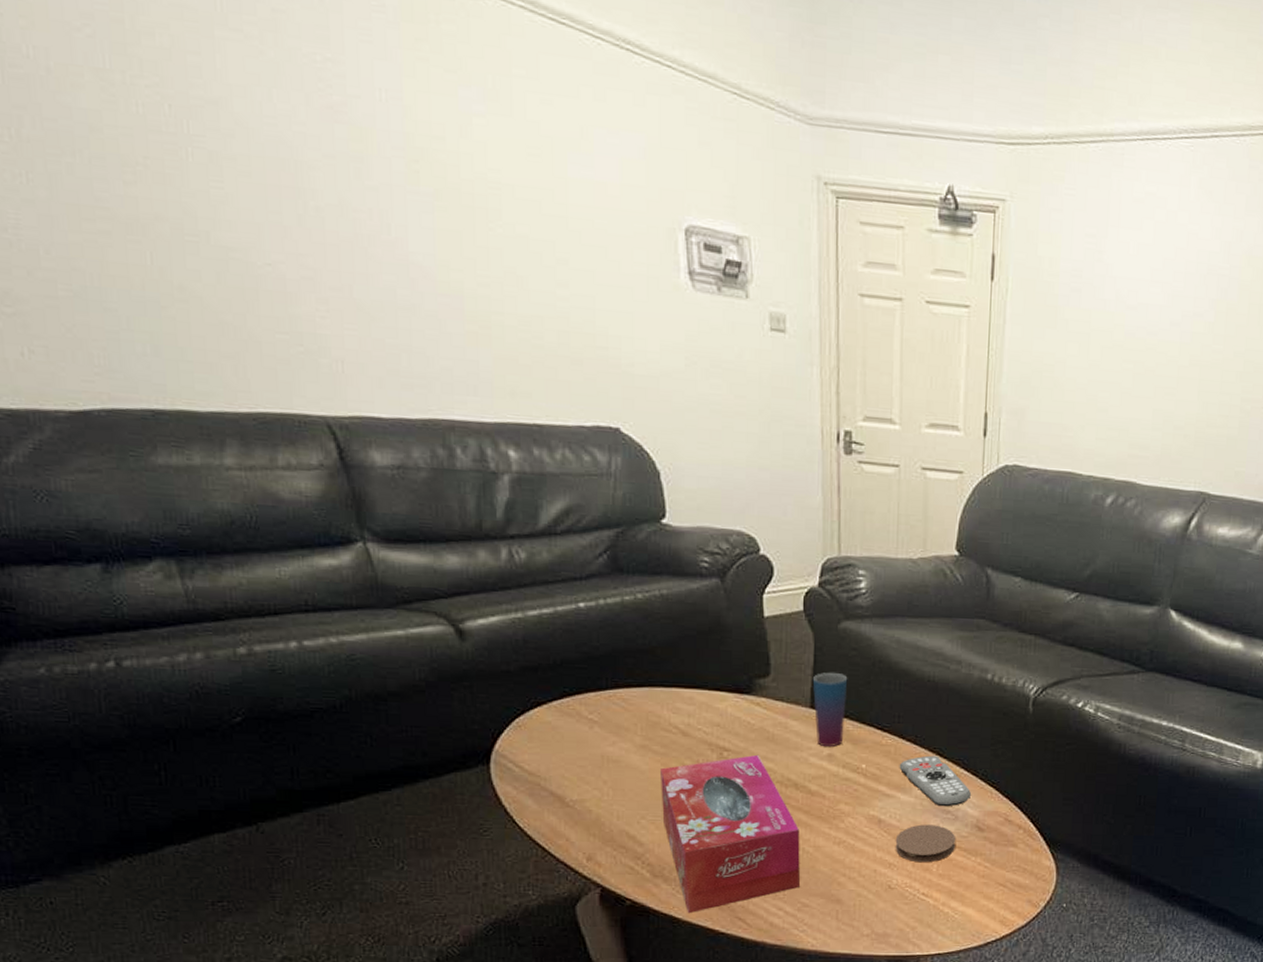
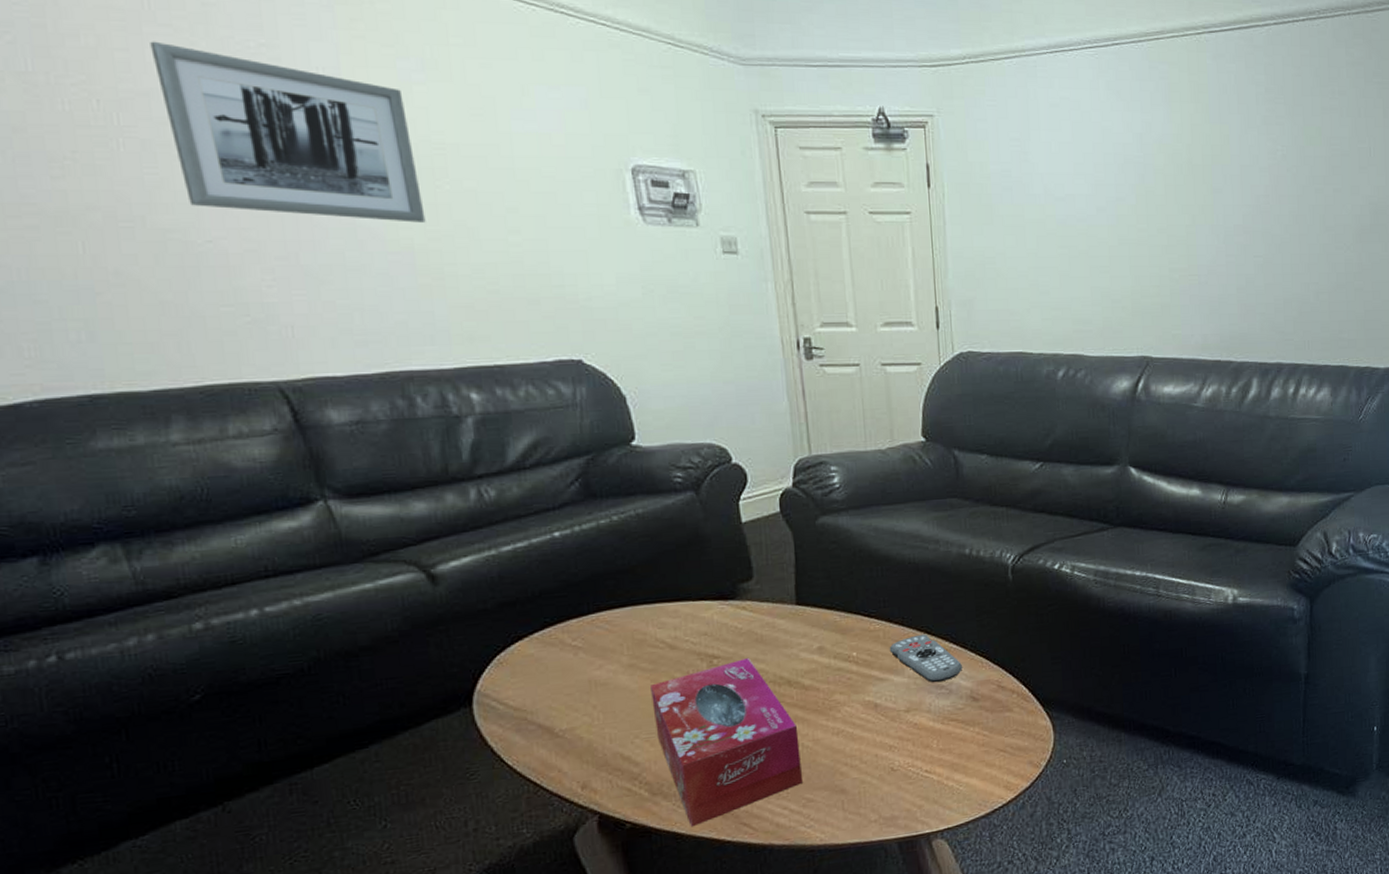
wall art: none [221,46,477,266] -> present [150,41,426,223]
cup: present [813,672,848,746] -> none [796,567,832,640]
coaster: present [895,824,956,863] -> none [893,701,953,741]

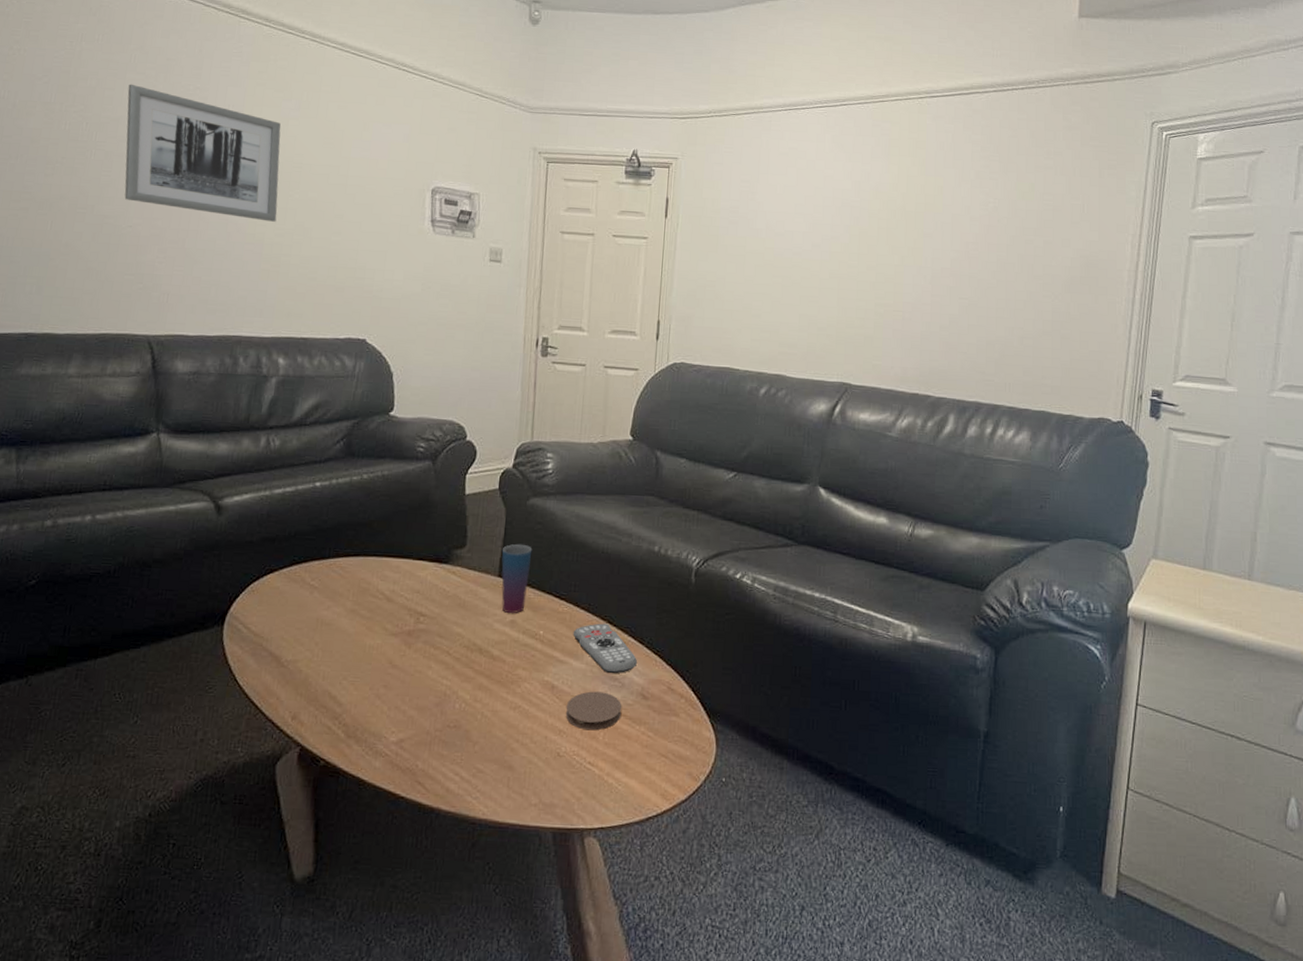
tissue box: present [651,657,802,827] -> none [361,620,481,776]
cup: none [796,567,832,640] -> present [501,543,533,613]
coaster: none [893,701,953,741] -> present [565,691,622,731]

